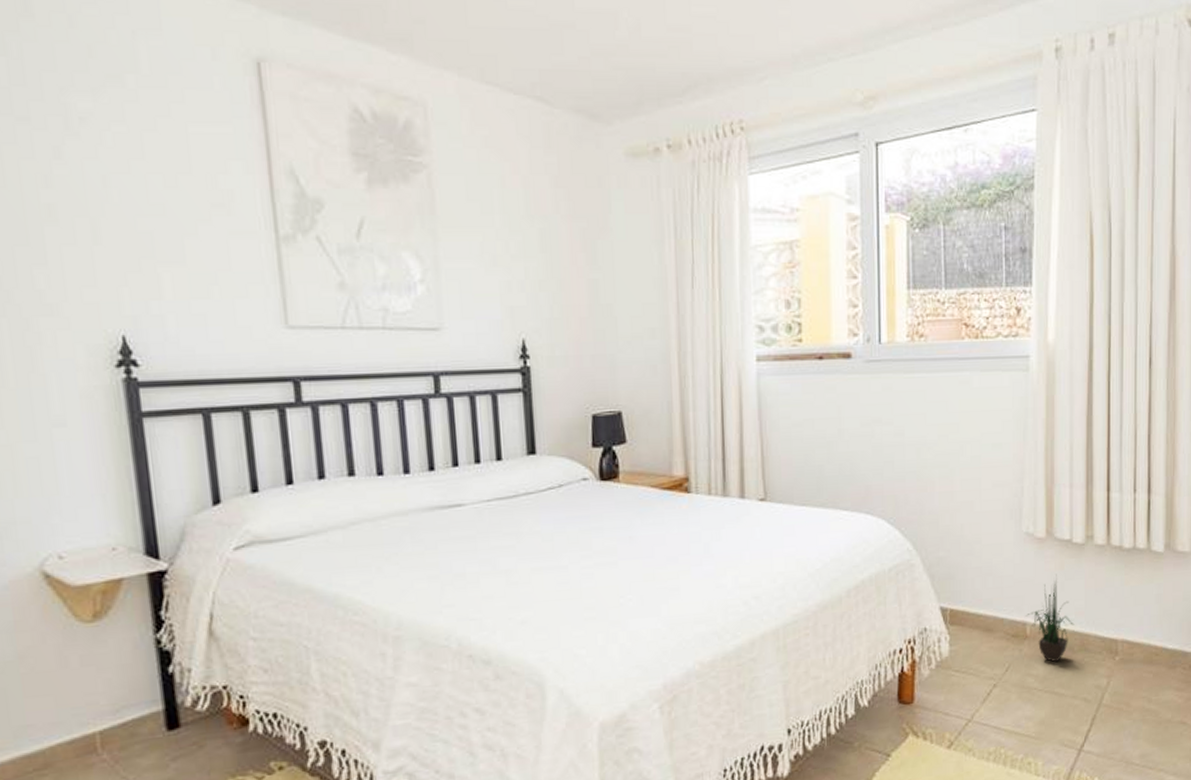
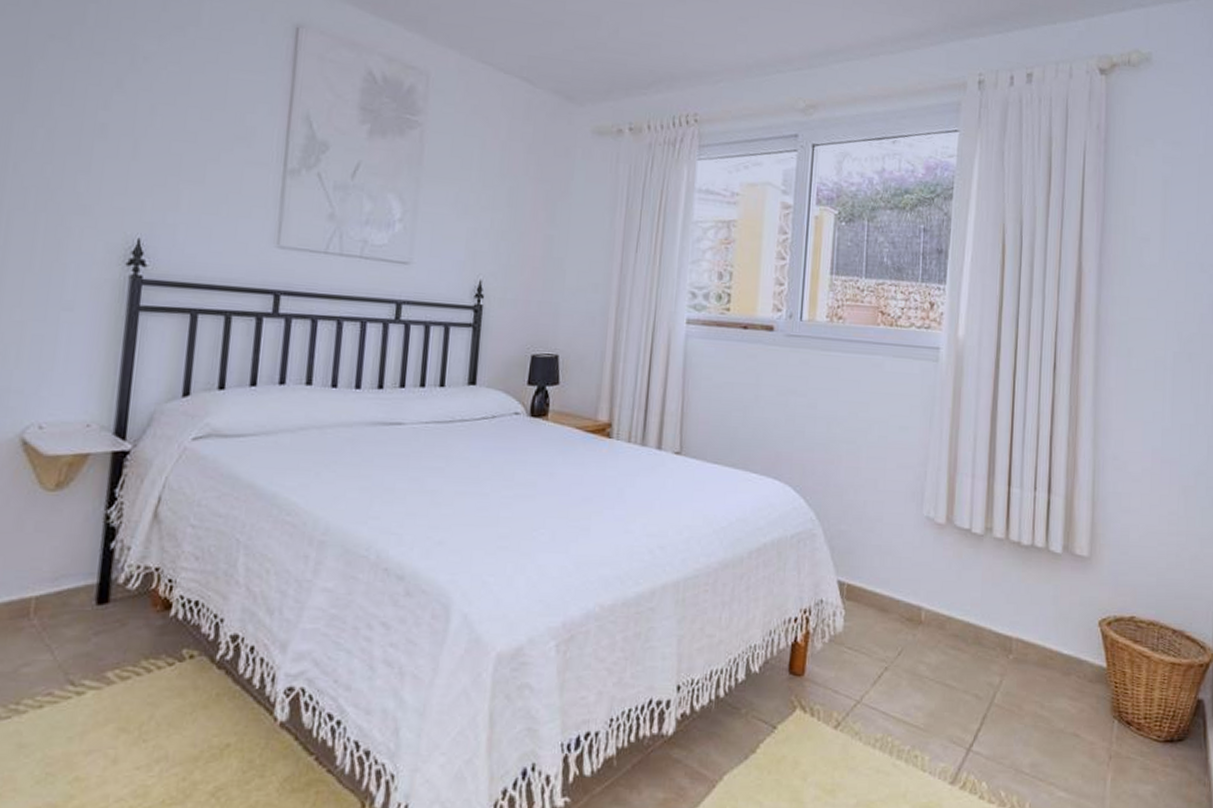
potted plant: present [1025,575,1075,663] -> none [921,563,970,653]

